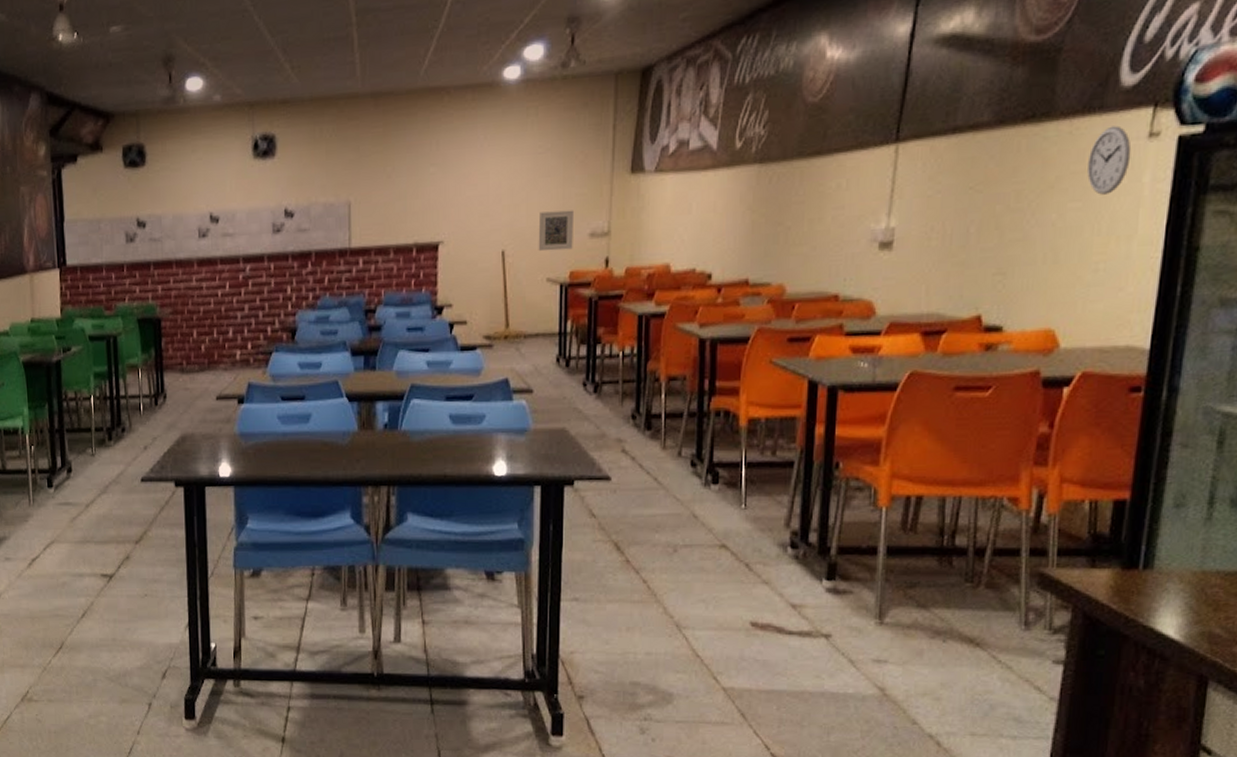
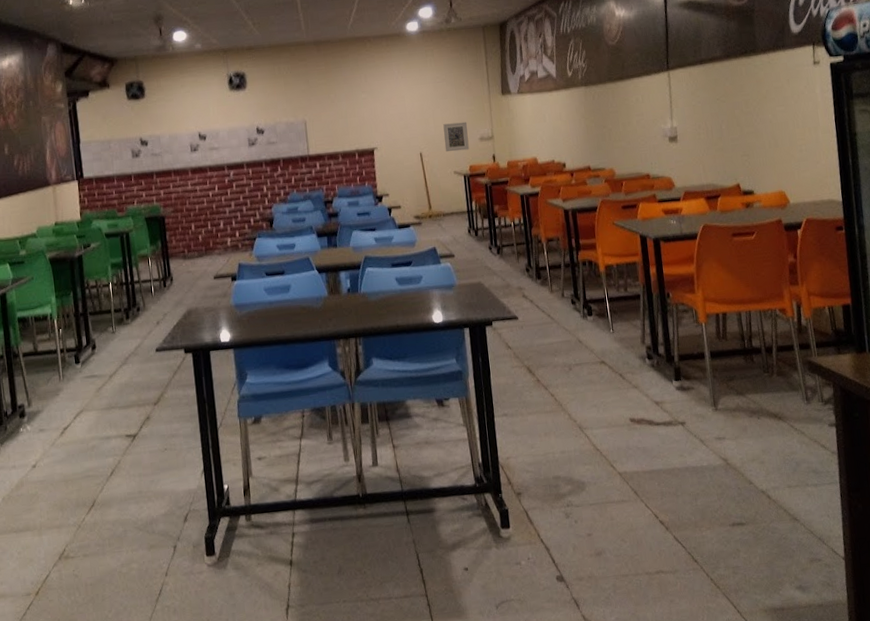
wall clock: present [1086,125,1132,195] -> none [782,57,807,102]

